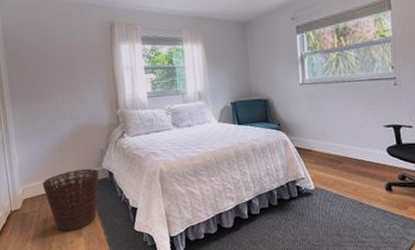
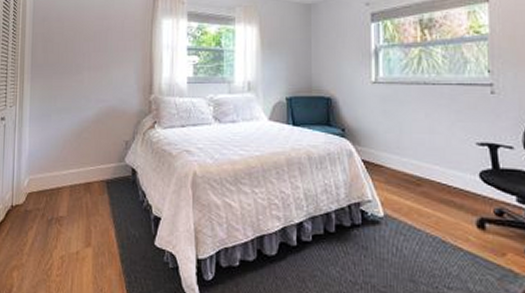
basket: present [42,168,99,231] -> none [52,162,120,238]

